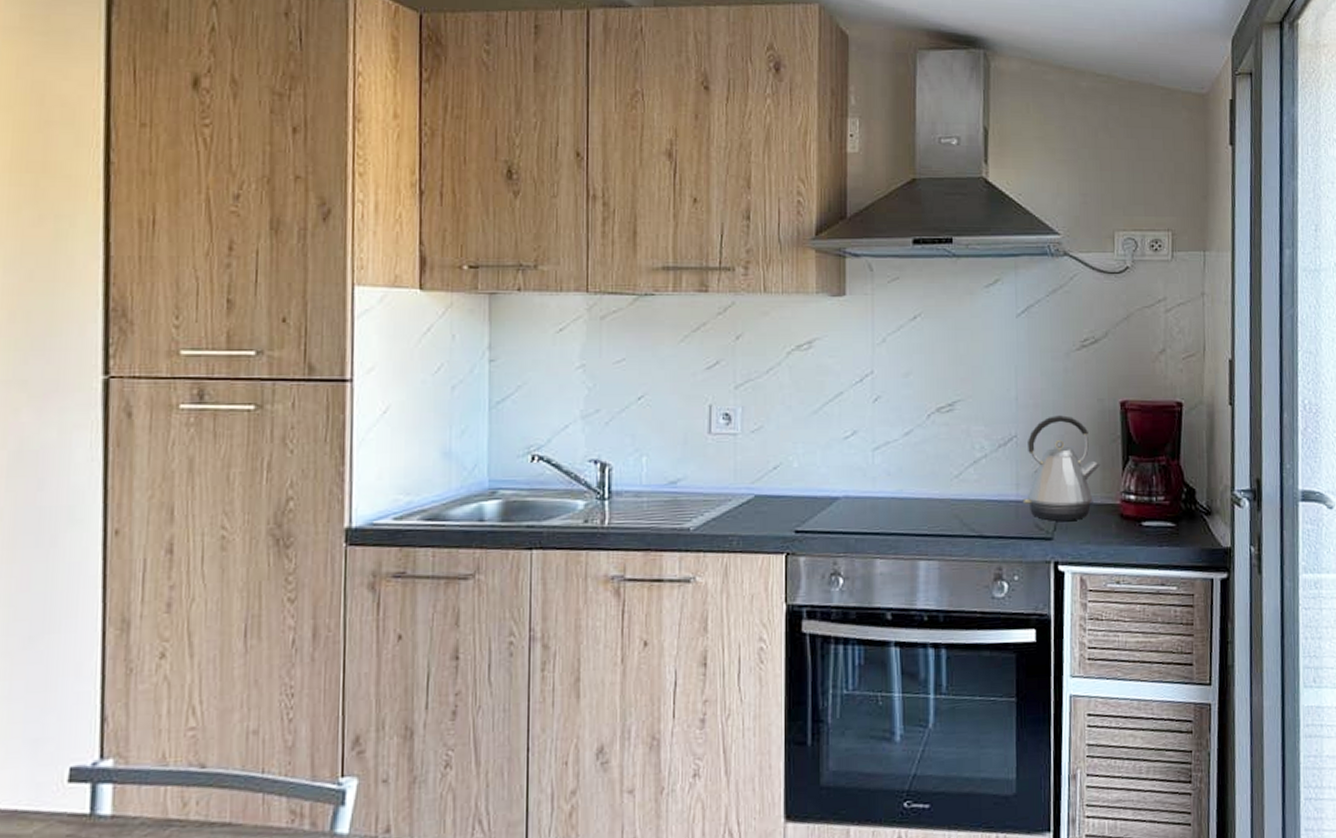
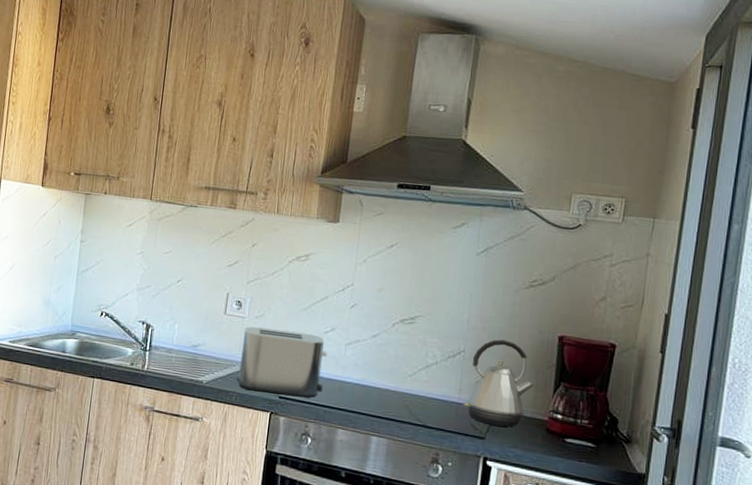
toaster: none [735,443,851,530] -> present [236,326,328,399]

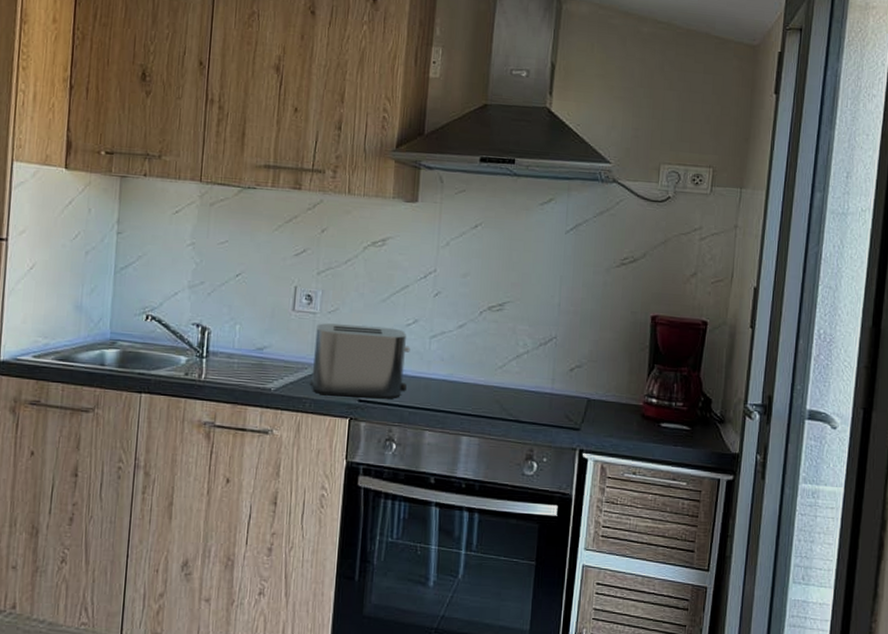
kettle: present [463,339,534,427] -> none [556,323,628,416]

